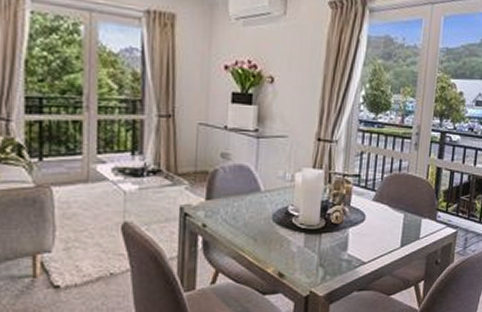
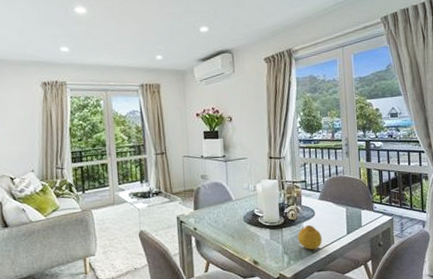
fruit: none [339,232,370,264] -> present [298,225,322,250]

